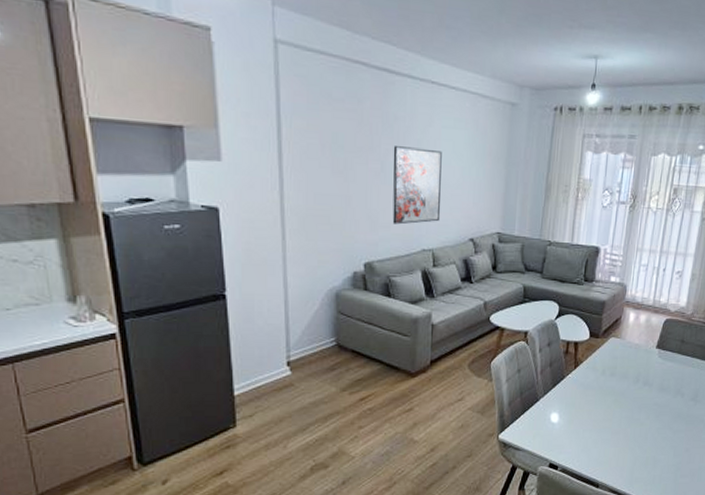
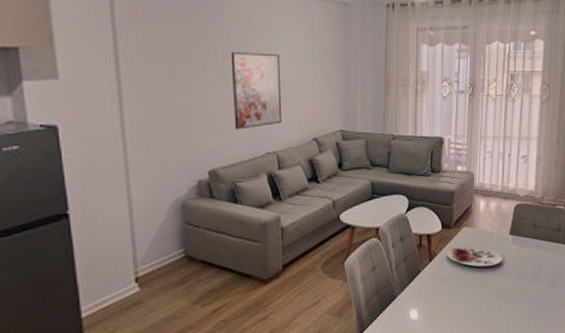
plate: none [592,356,648,378] -> present [447,246,503,267]

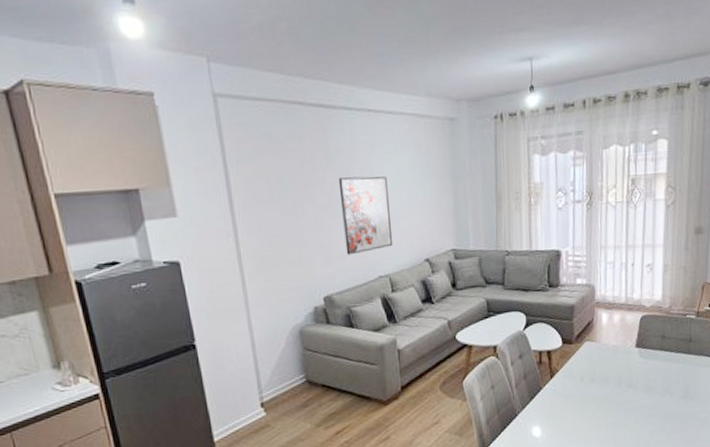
plate: present [447,246,503,267] -> none [568,360,630,382]

